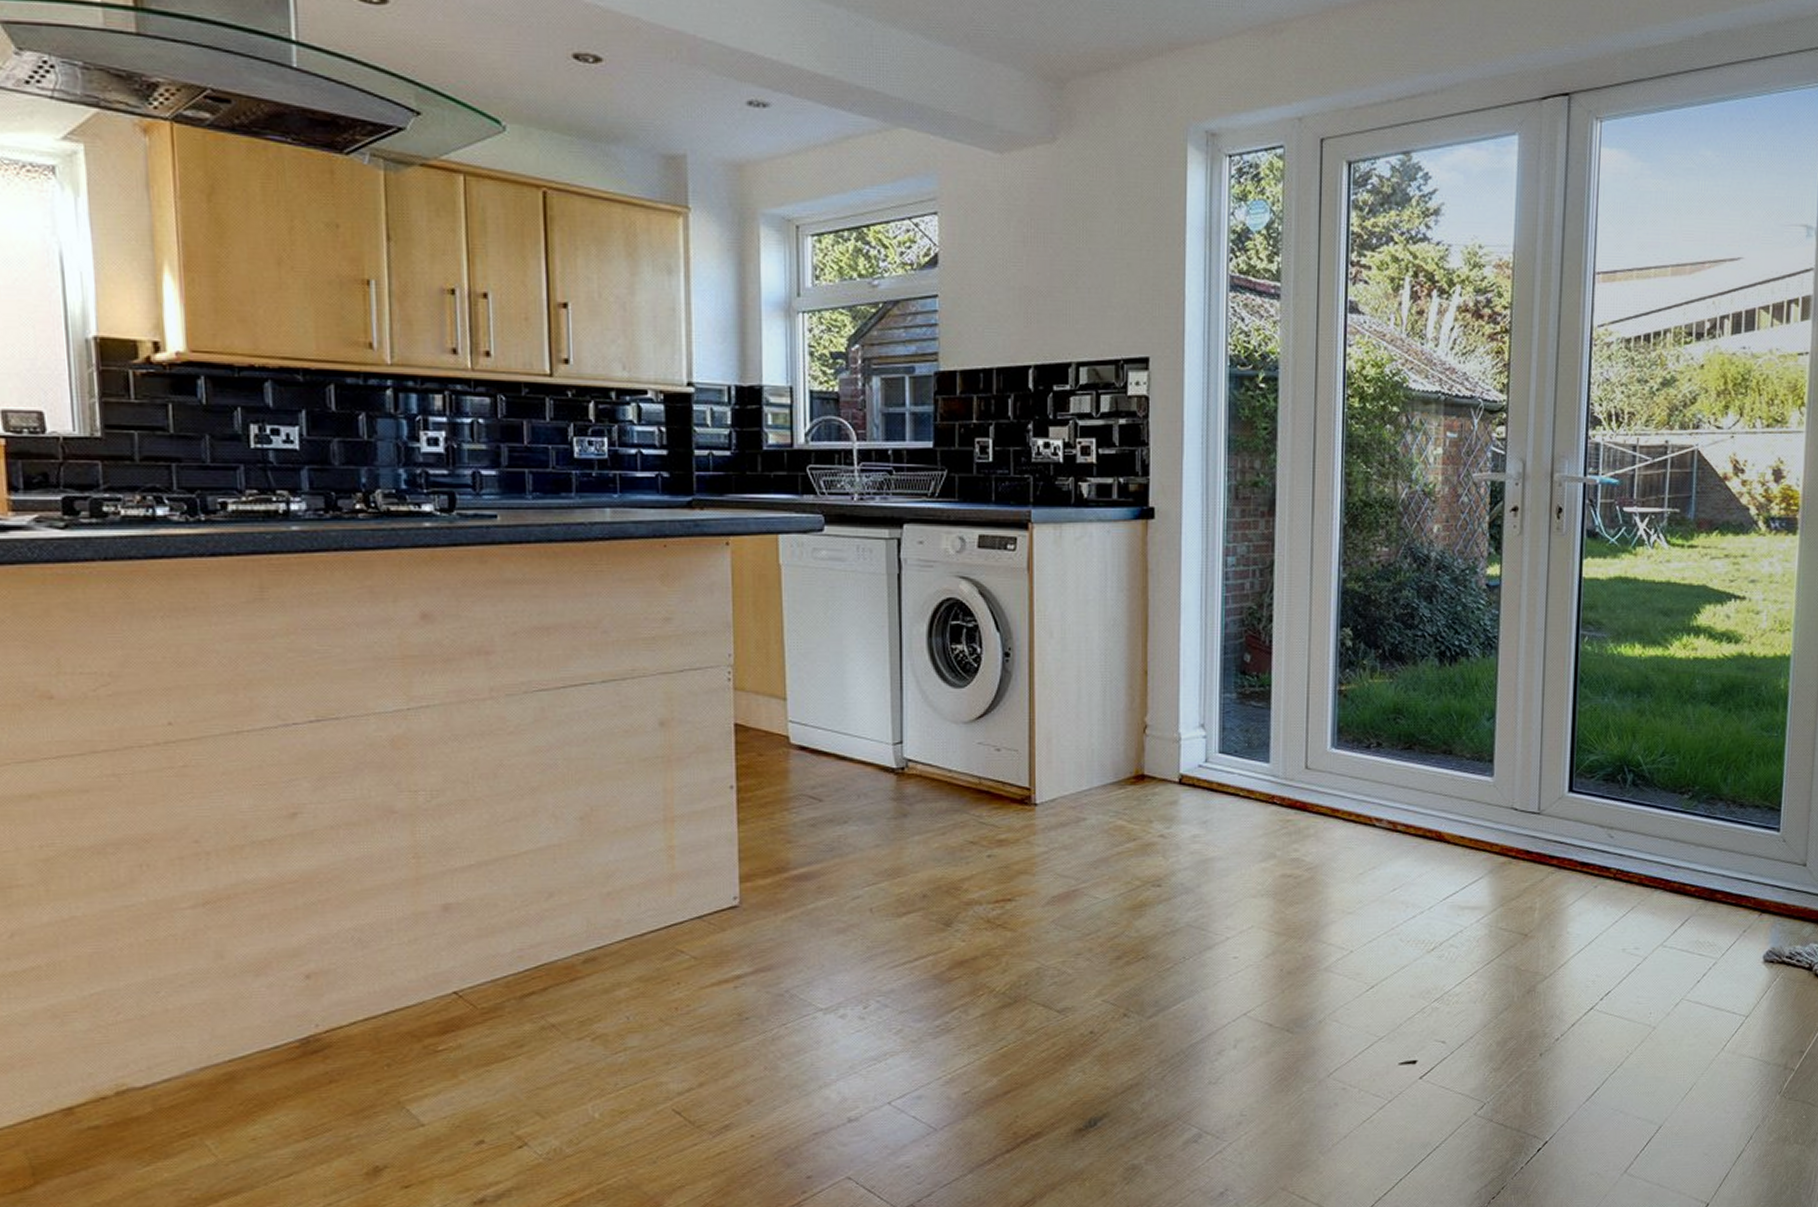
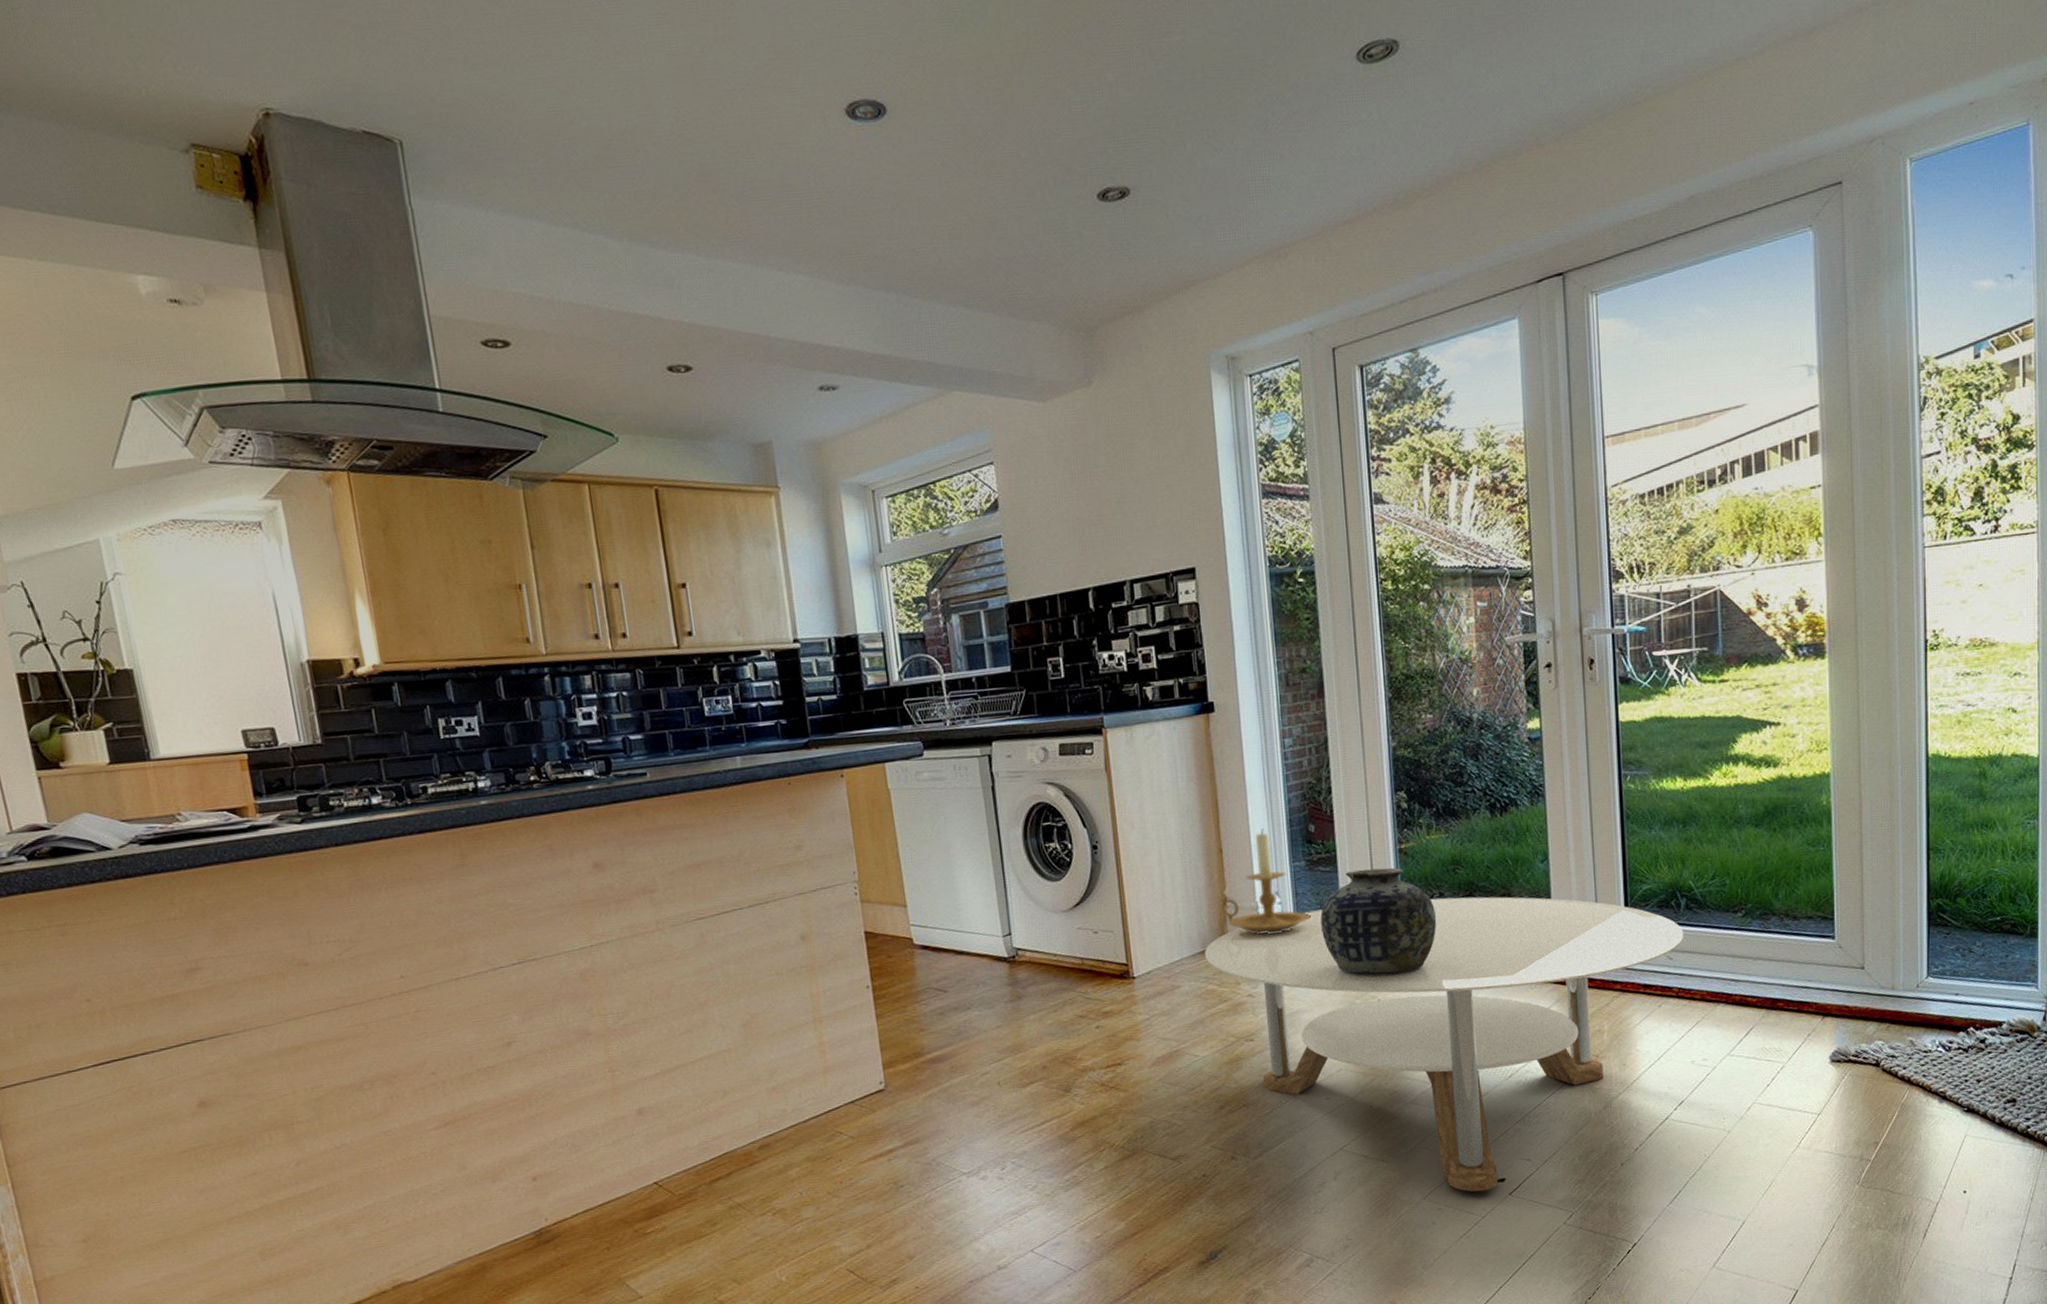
round table: none [1117,747,1628,1073] -> present [1205,896,1684,1192]
candle holder: none [1139,653,1237,769] -> present [1219,829,1311,934]
vase: none [1247,708,1372,825] -> present [1320,867,1437,973]

